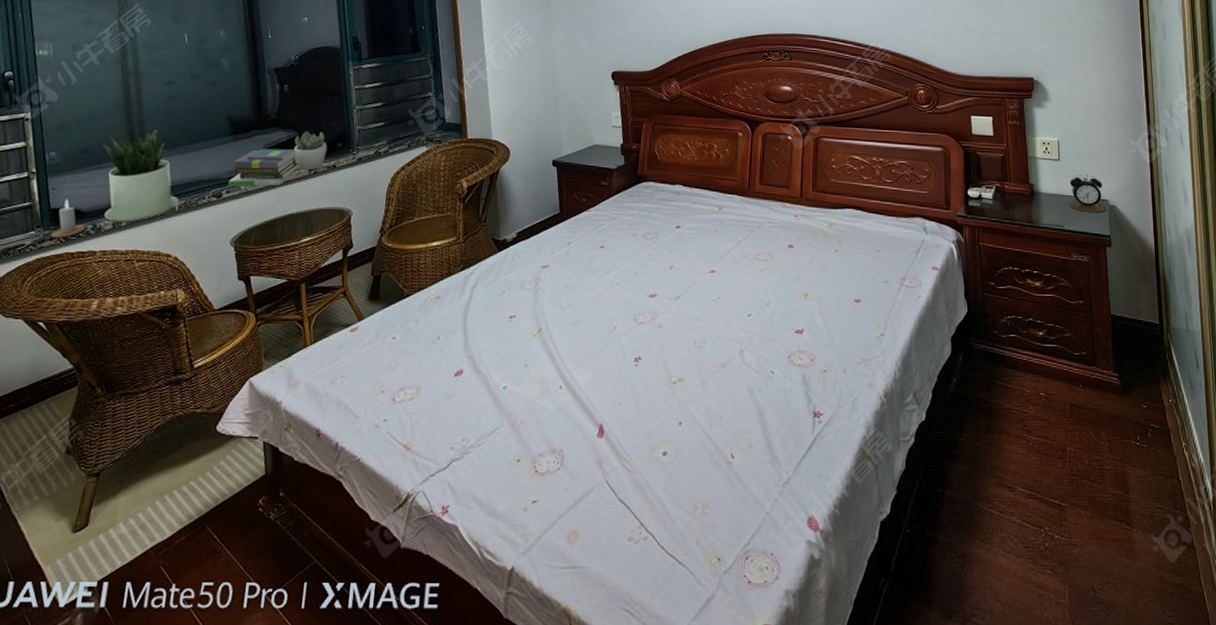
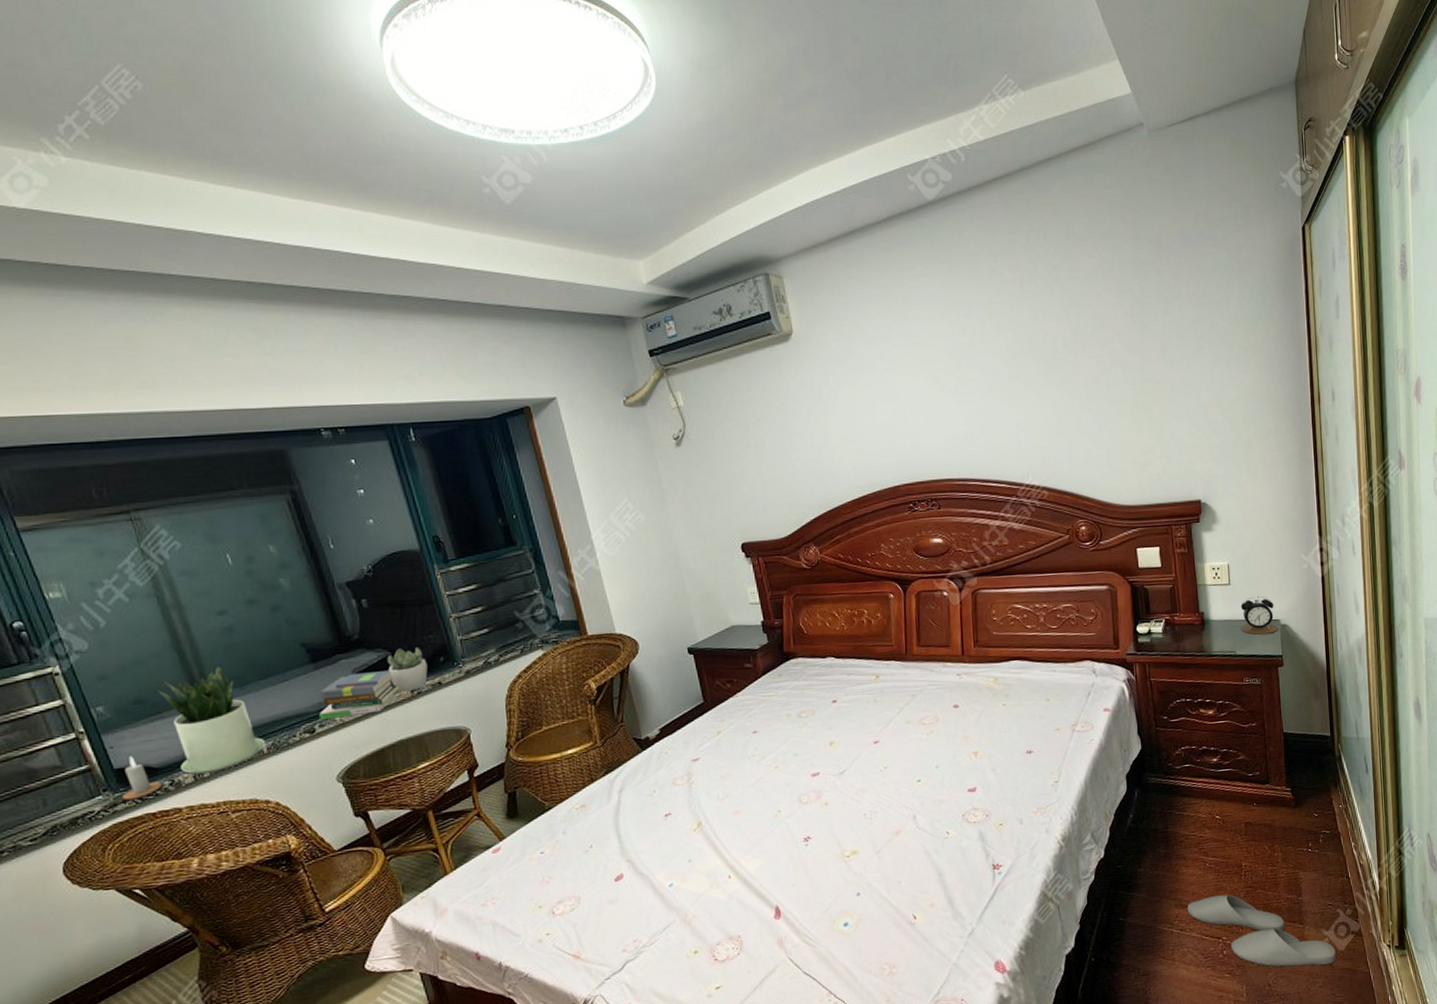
slippers: none [1009,480,1167,577] -> present [1187,894,1337,967]

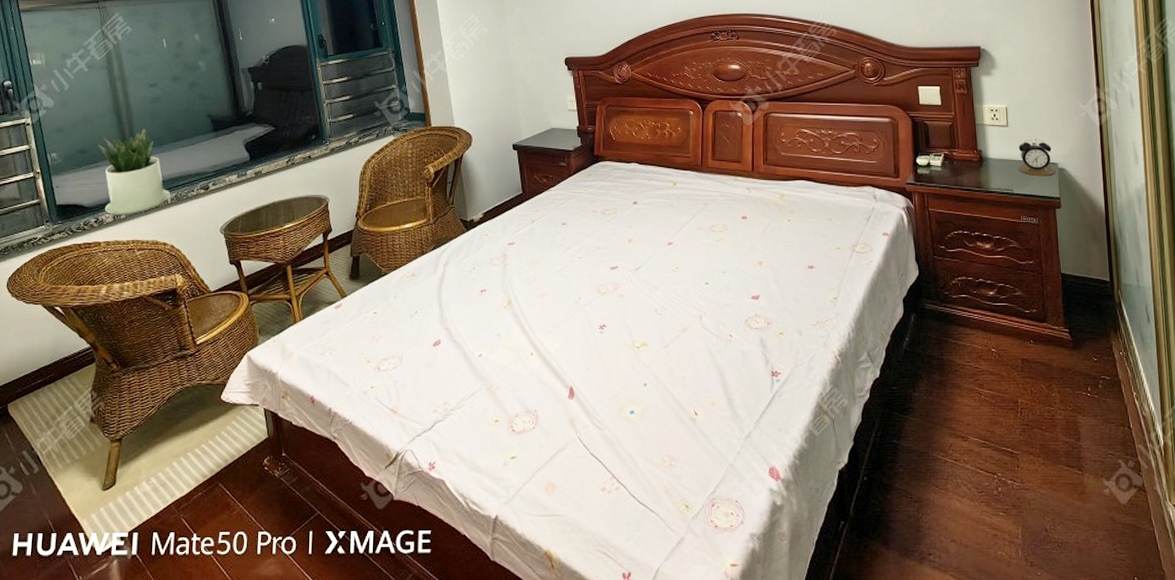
candle: present [122,757,163,800] -> none [59,196,90,231]
books: present [318,670,399,720] -> none [213,143,277,179]
succulent plant: present [387,647,428,692] -> none [271,125,302,162]
slippers: present [1187,894,1337,967] -> none [962,430,1118,518]

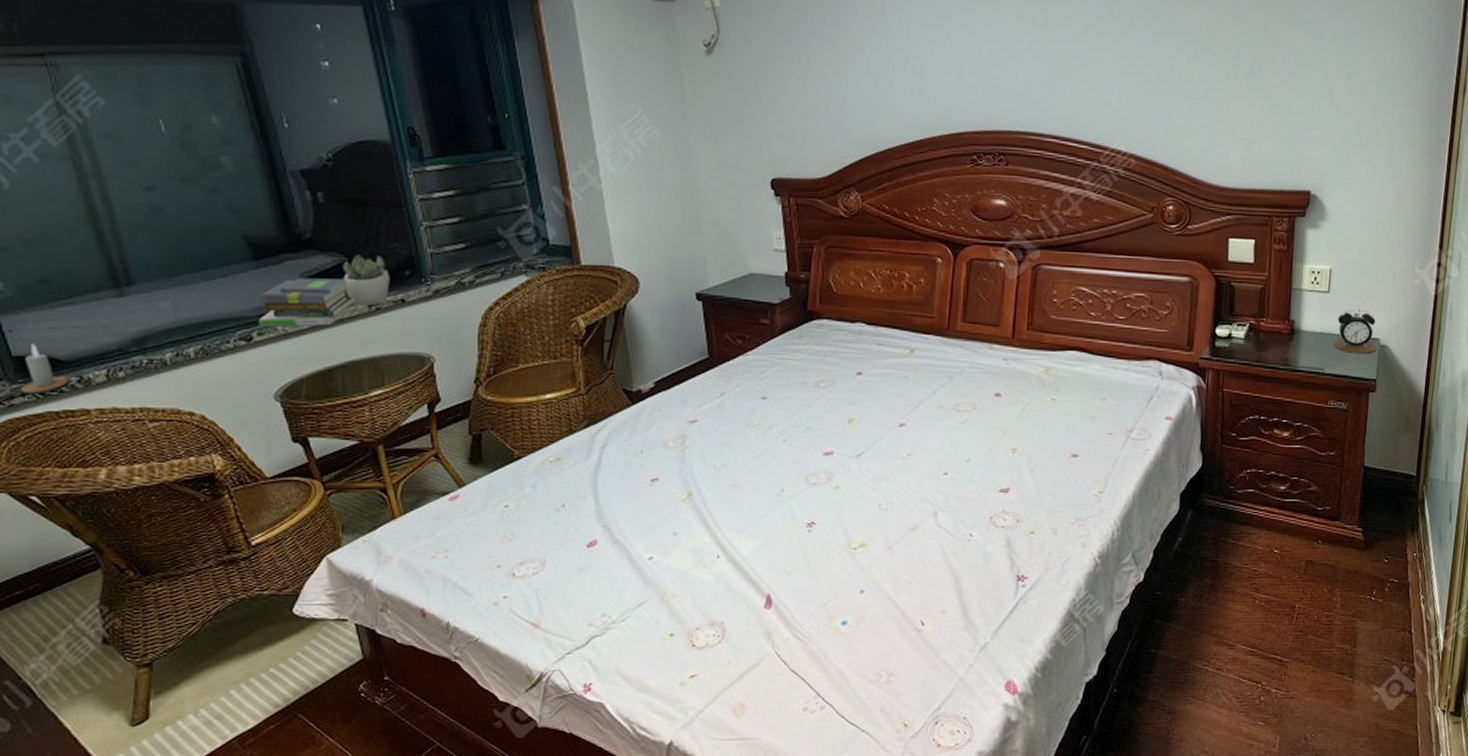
candle: none [59,196,90,231] -> present [21,344,69,394]
planter: present [97,129,170,215] -> none [67,251,192,374]
books: none [213,143,277,179] -> present [257,277,354,327]
succulent plant: none [271,125,302,162] -> present [343,255,390,307]

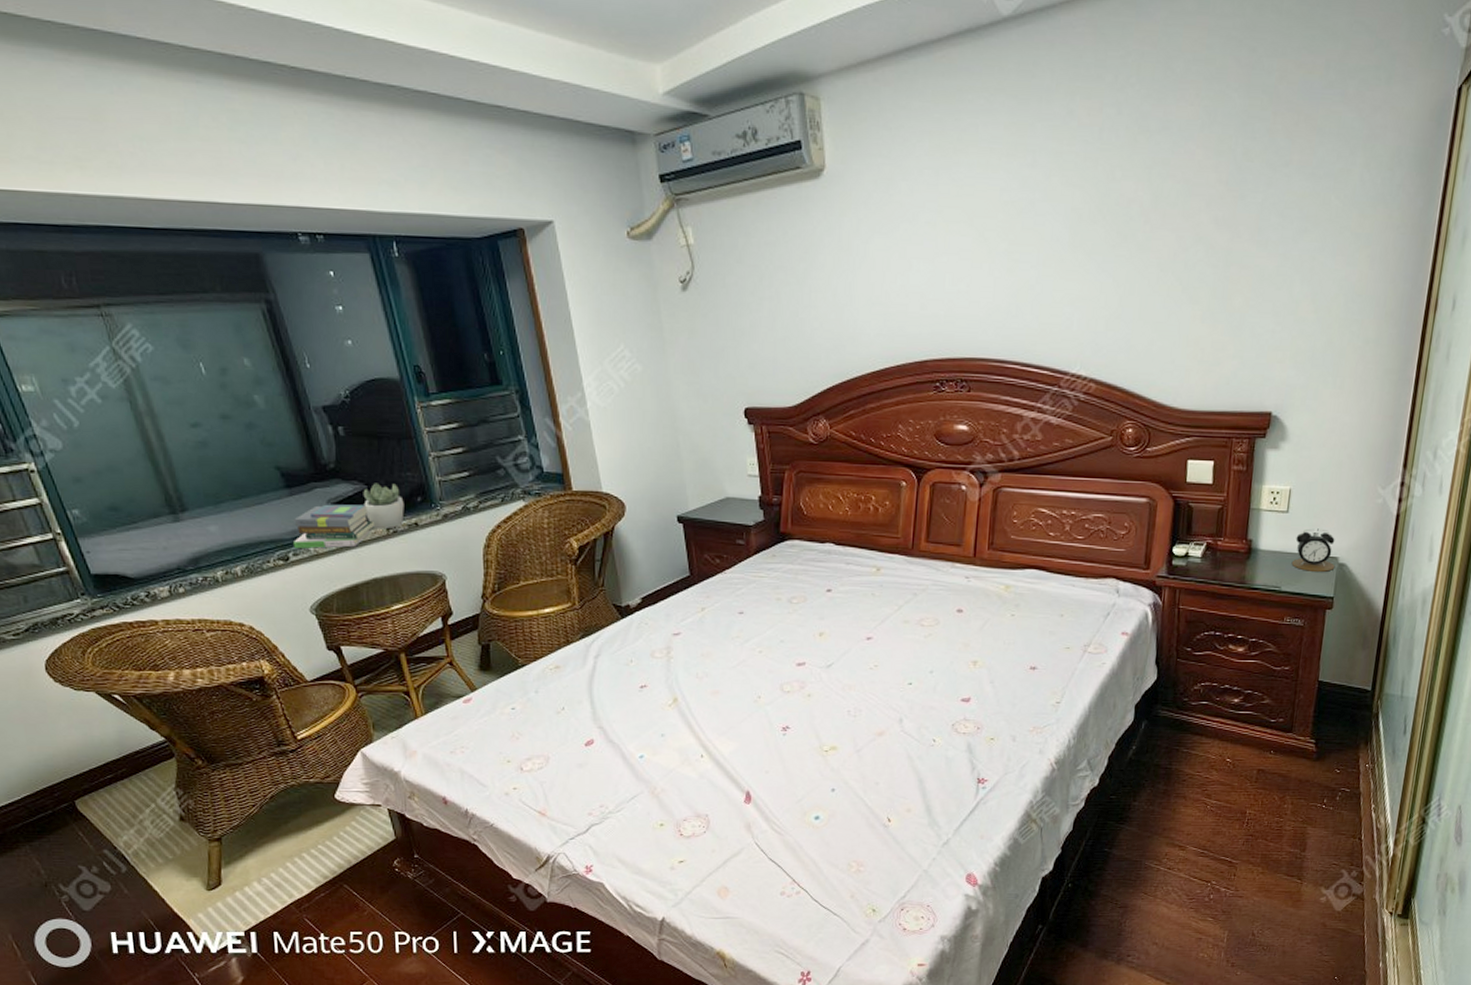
candle: present [21,344,69,394] -> none [100,564,139,607]

